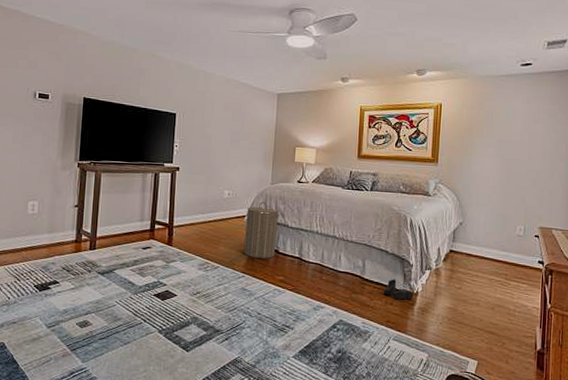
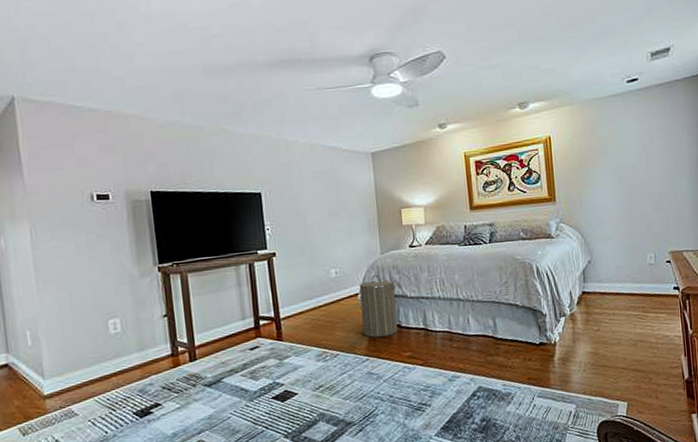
boots: present [383,278,413,300] -> none [519,332,552,354]

